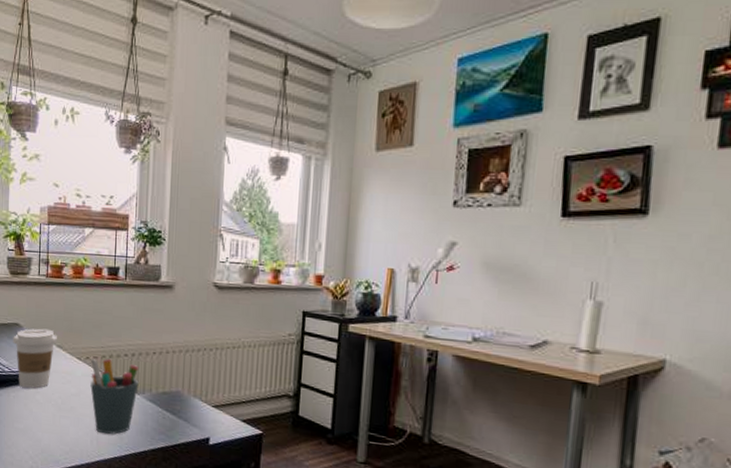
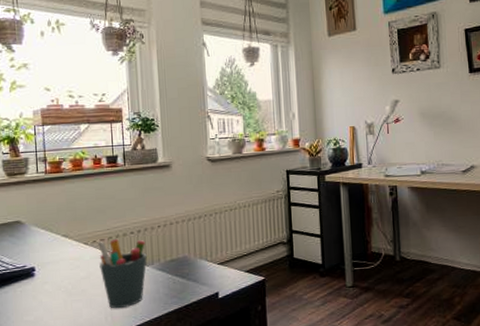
coffee cup: present [13,328,57,389] -> none [15,221,62,281]

